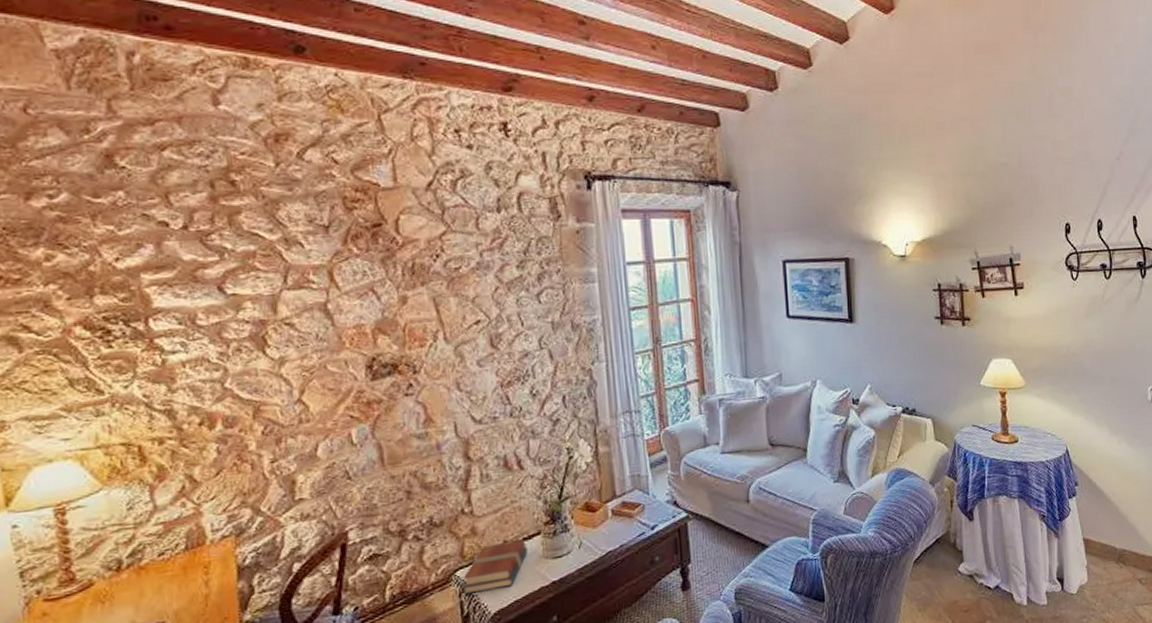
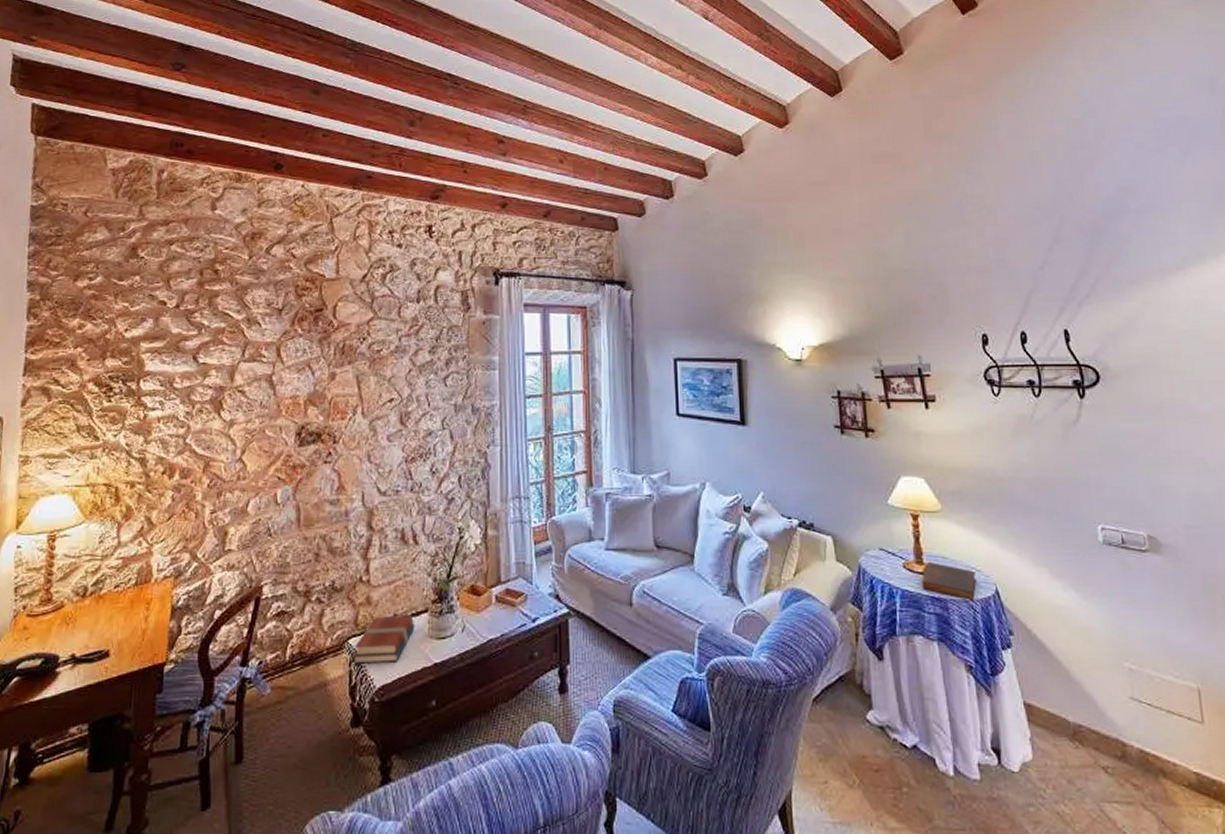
book: none [1006,431,1051,461] -> present [921,561,976,601]

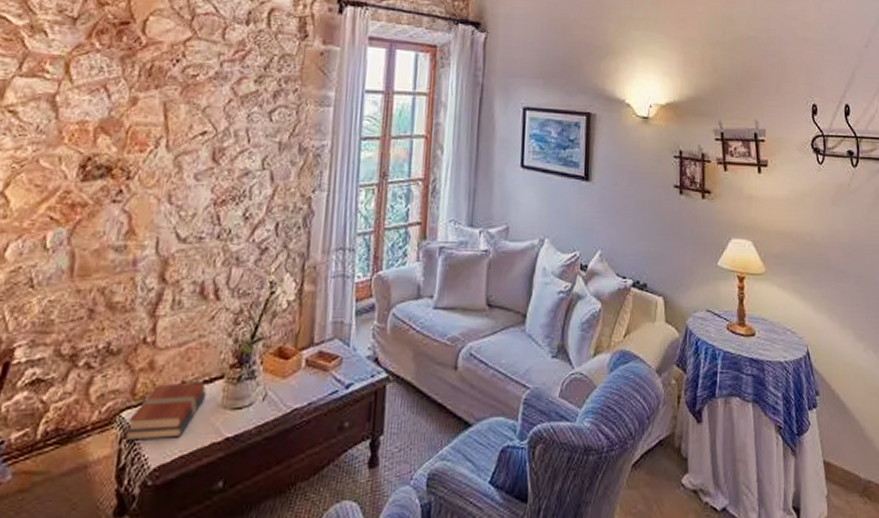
book: present [921,561,976,601] -> none [742,323,790,362]

